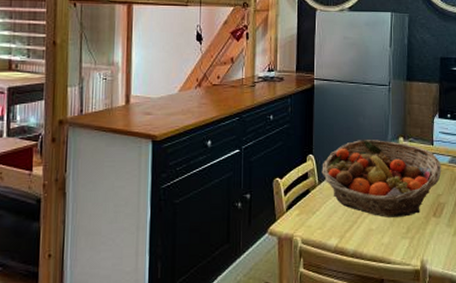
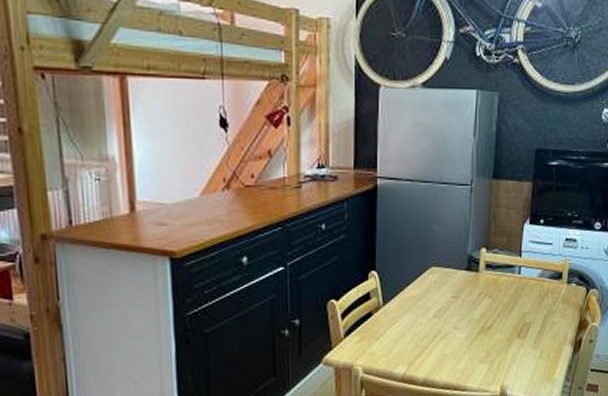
fruit basket: present [322,140,442,217] -> none [387,251,530,341]

